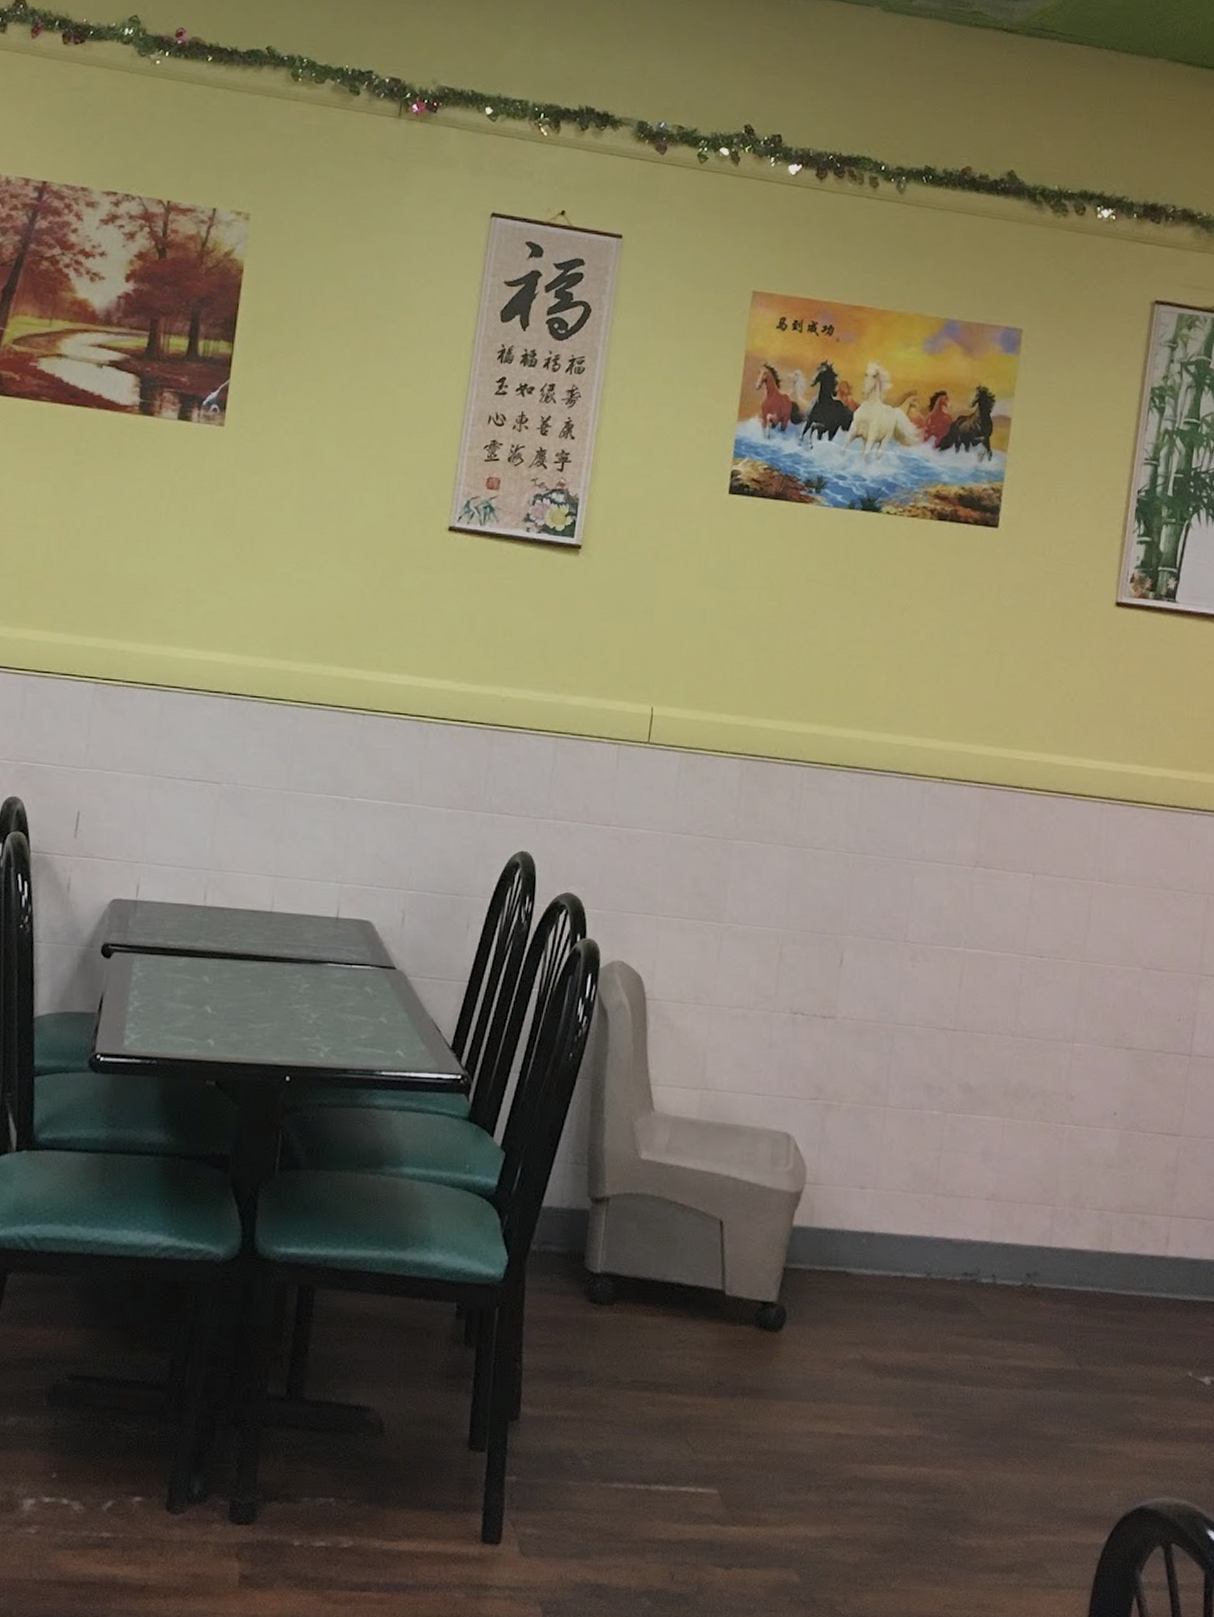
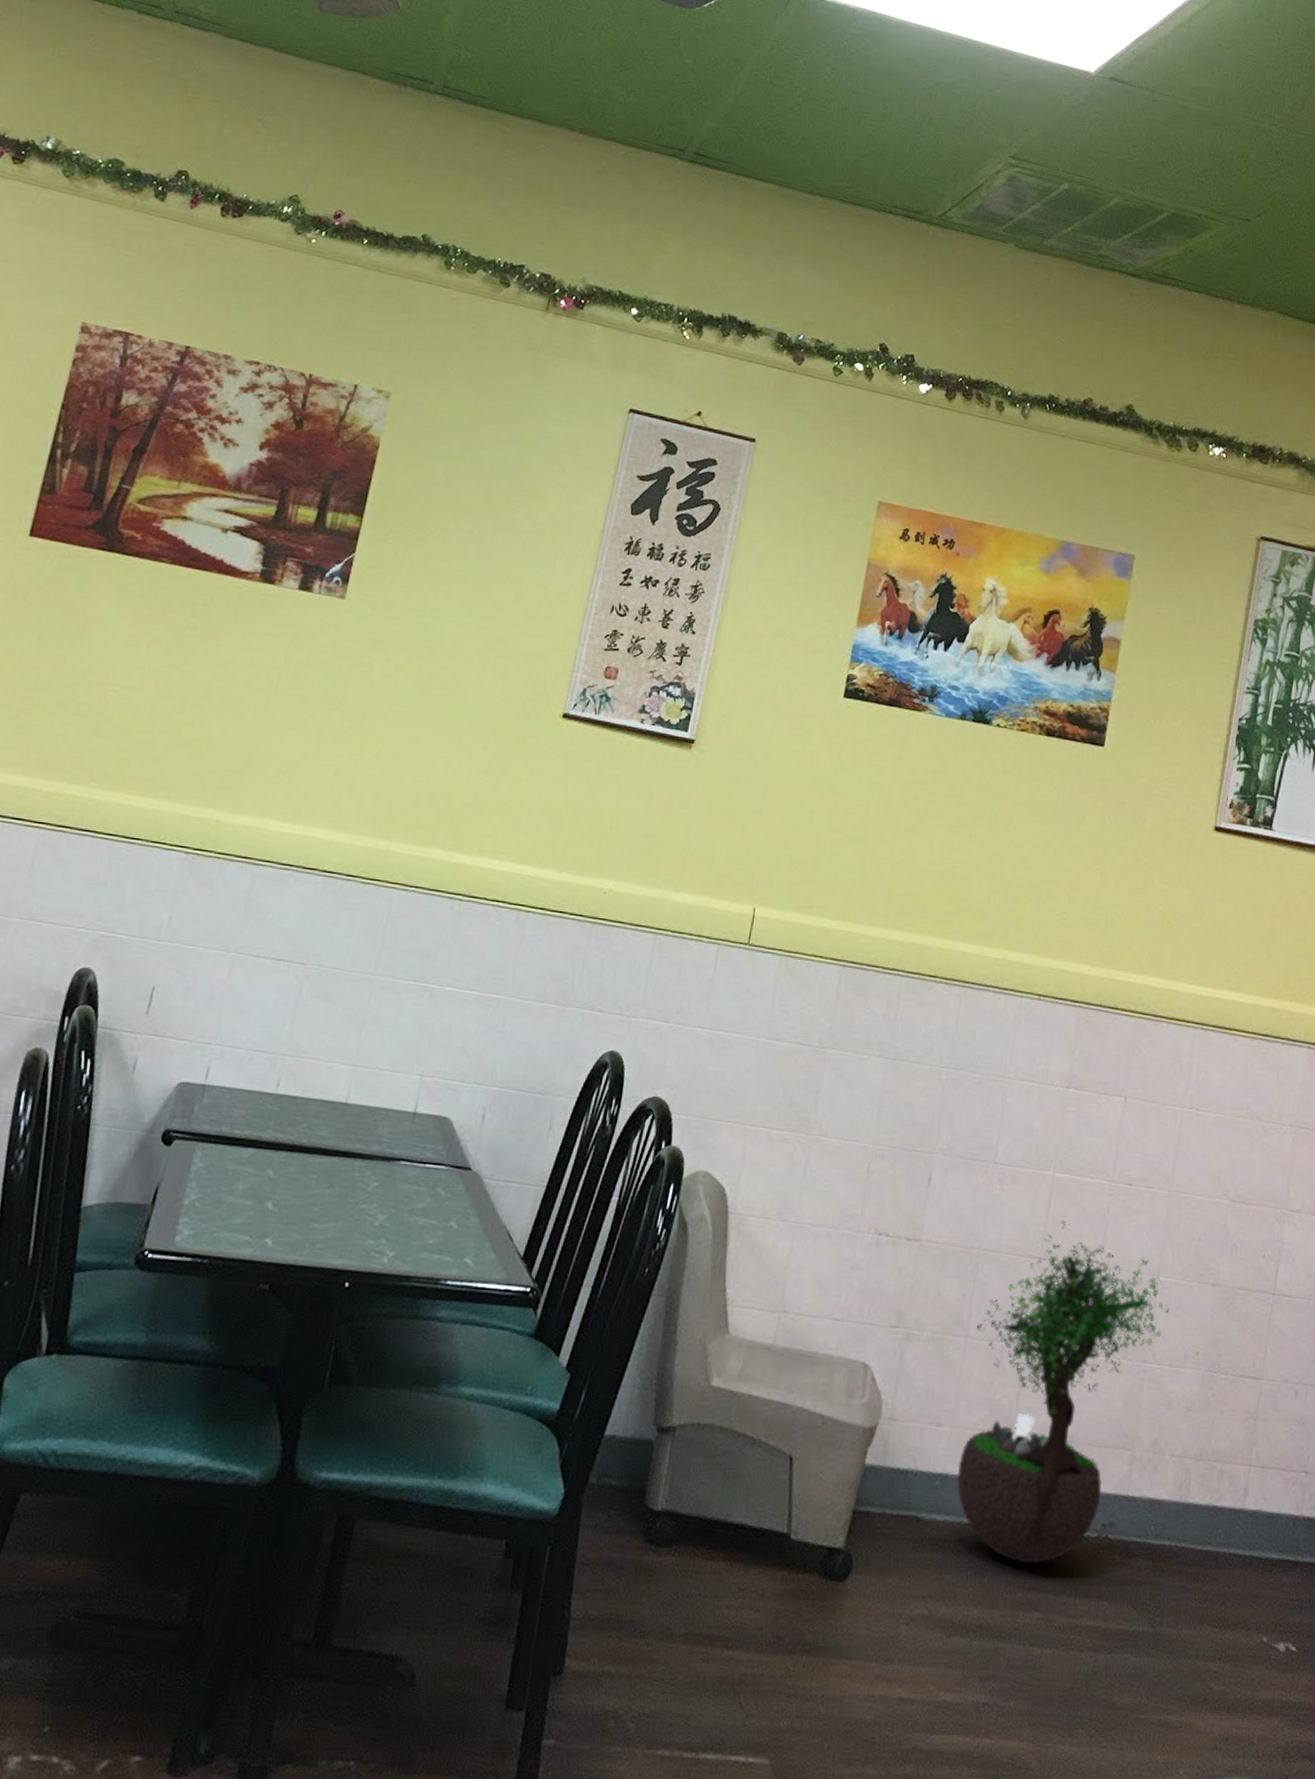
potted tree: none [882,993,1086,1311] -> present [956,1220,1170,1564]

